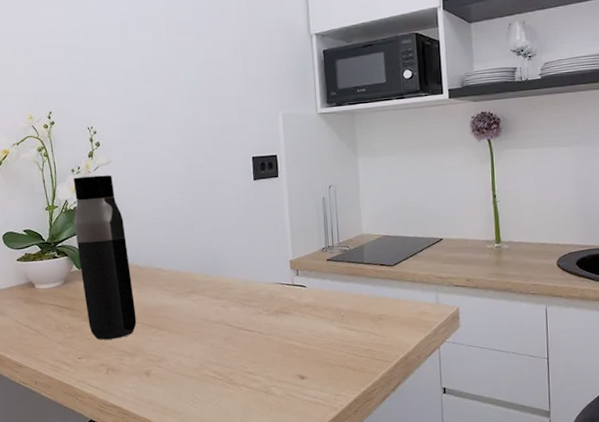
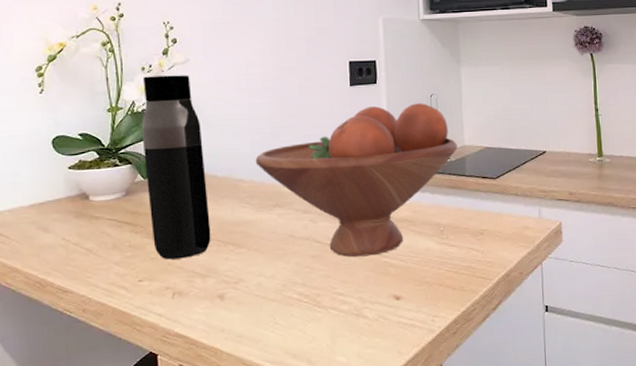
fruit bowl: none [171,194,356,340] -> present [255,103,457,257]

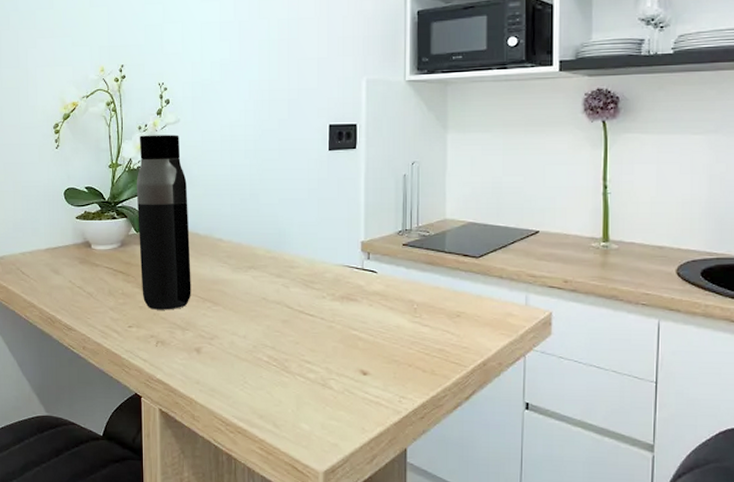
fruit bowl: present [255,103,457,257] -> none [234,171,438,327]

